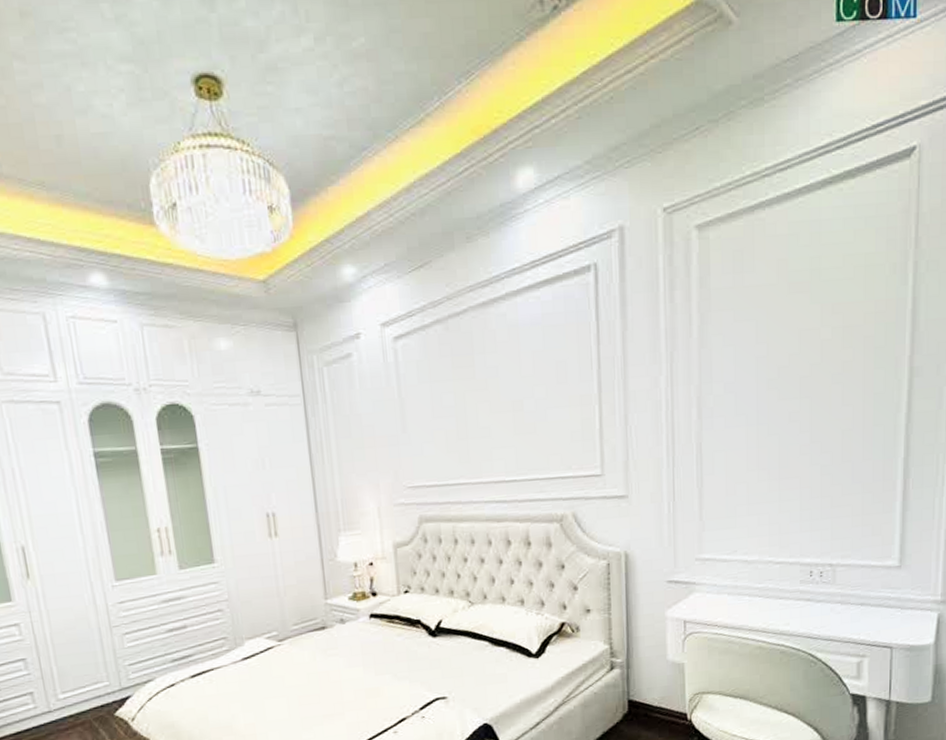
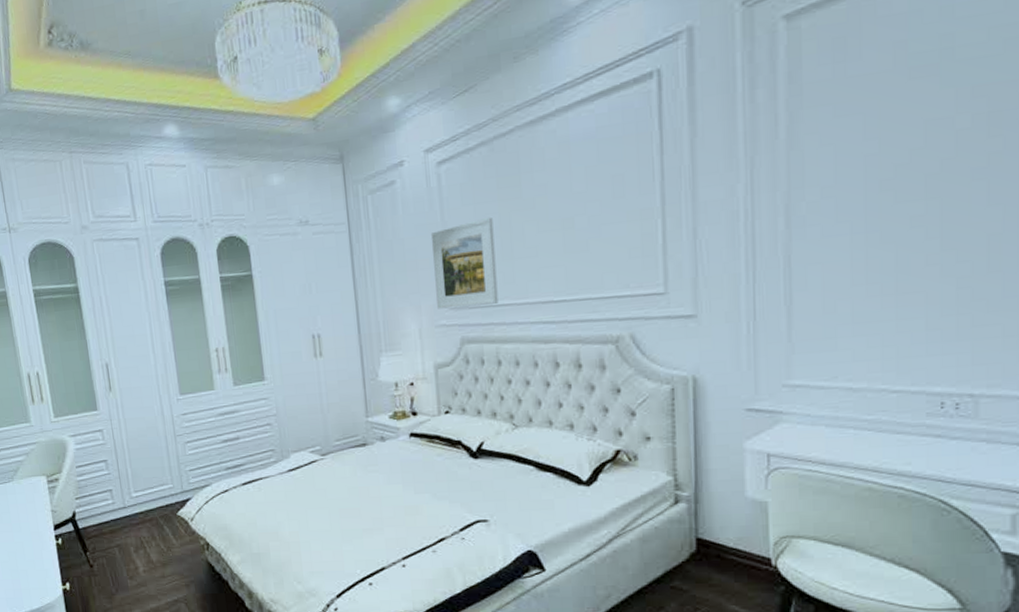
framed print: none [388,396,455,488] -> present [430,217,499,309]

